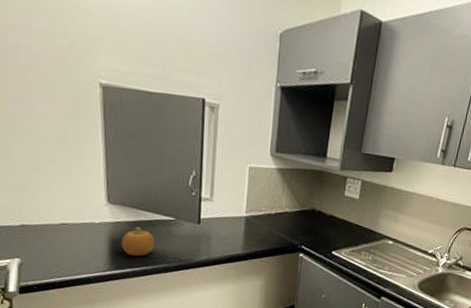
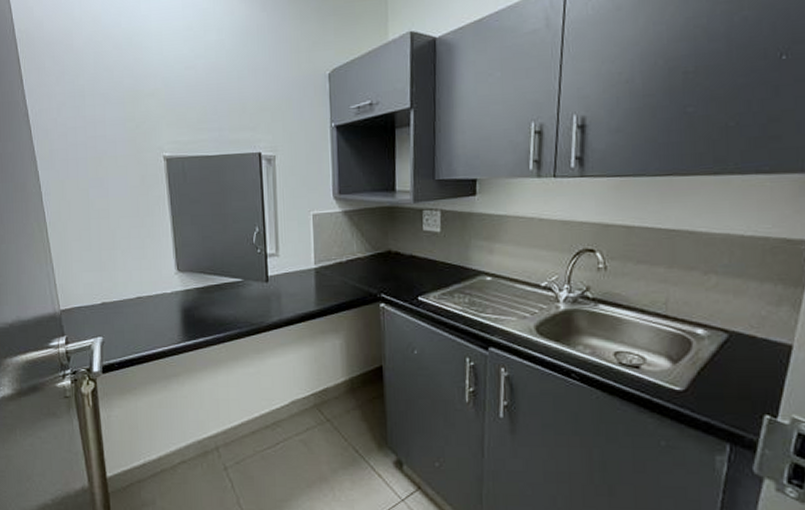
fruit: present [122,227,155,256] -> none [193,293,225,324]

